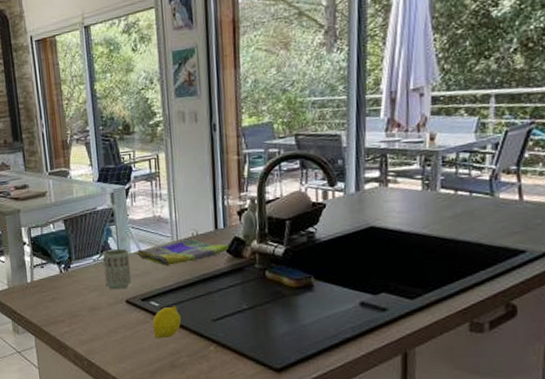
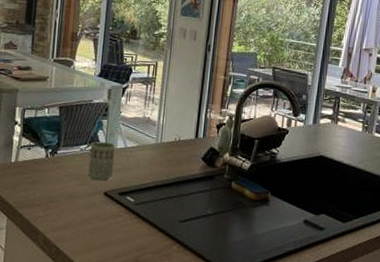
dish towel: present [135,238,229,266] -> none [120,143,205,165]
fruit: present [152,306,182,339] -> none [124,203,153,234]

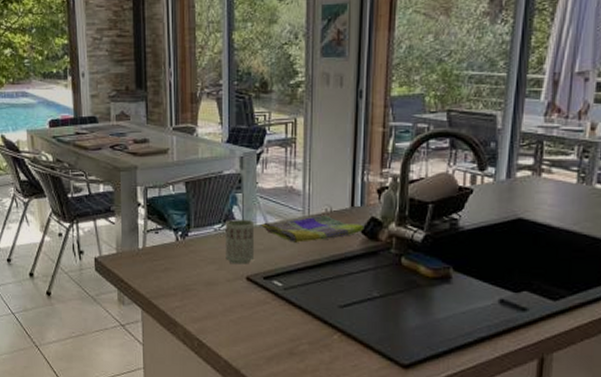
dish towel: none [120,143,205,165] -> present [261,215,365,243]

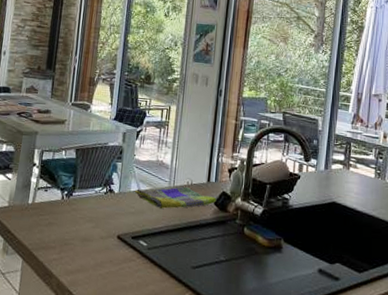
cup: present [225,219,255,265] -> none [102,184,130,225]

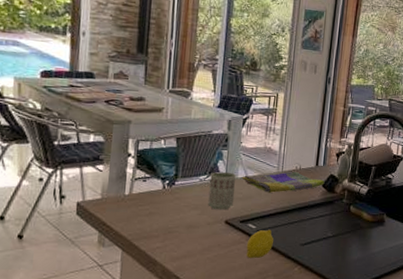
cup: none [102,184,130,225] -> present [208,171,237,210]
fruit: none [137,248,165,279] -> present [246,229,274,259]

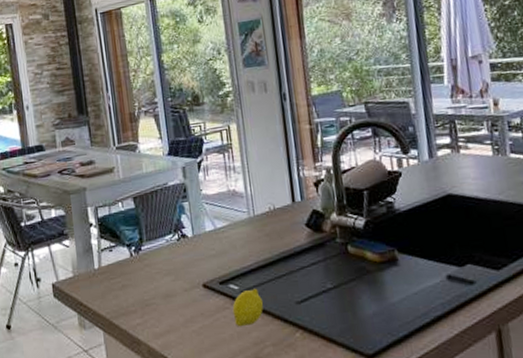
cup: present [208,171,237,210] -> none [176,226,208,273]
dish towel: present [241,171,325,193] -> none [210,213,308,244]

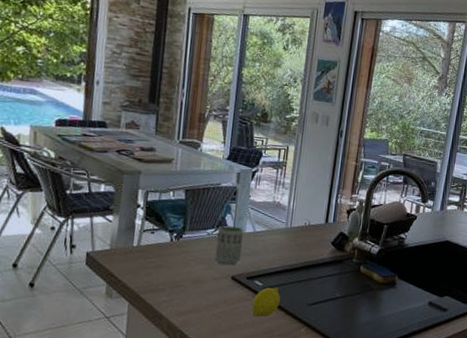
cup: none [176,226,208,273] -> present [215,225,244,266]

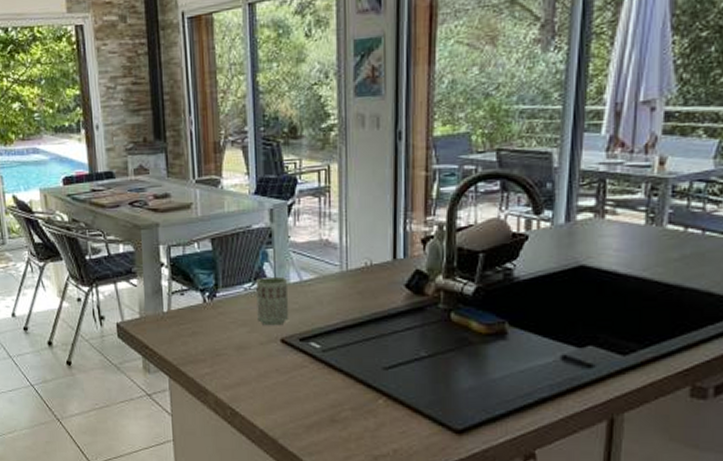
fruit: present [252,287,281,317] -> none [311,349,347,388]

